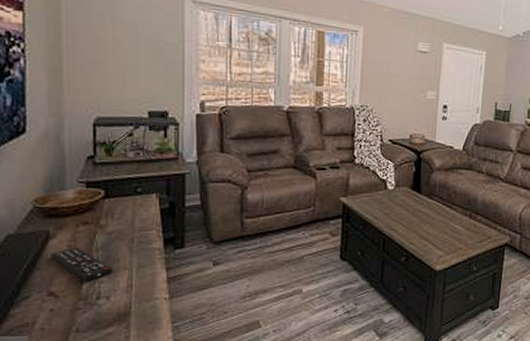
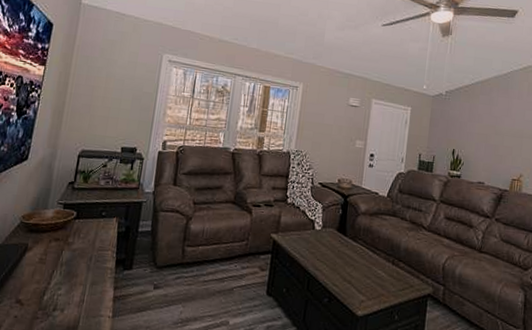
remote control: present [50,247,114,281] -> none [24,260,71,293]

